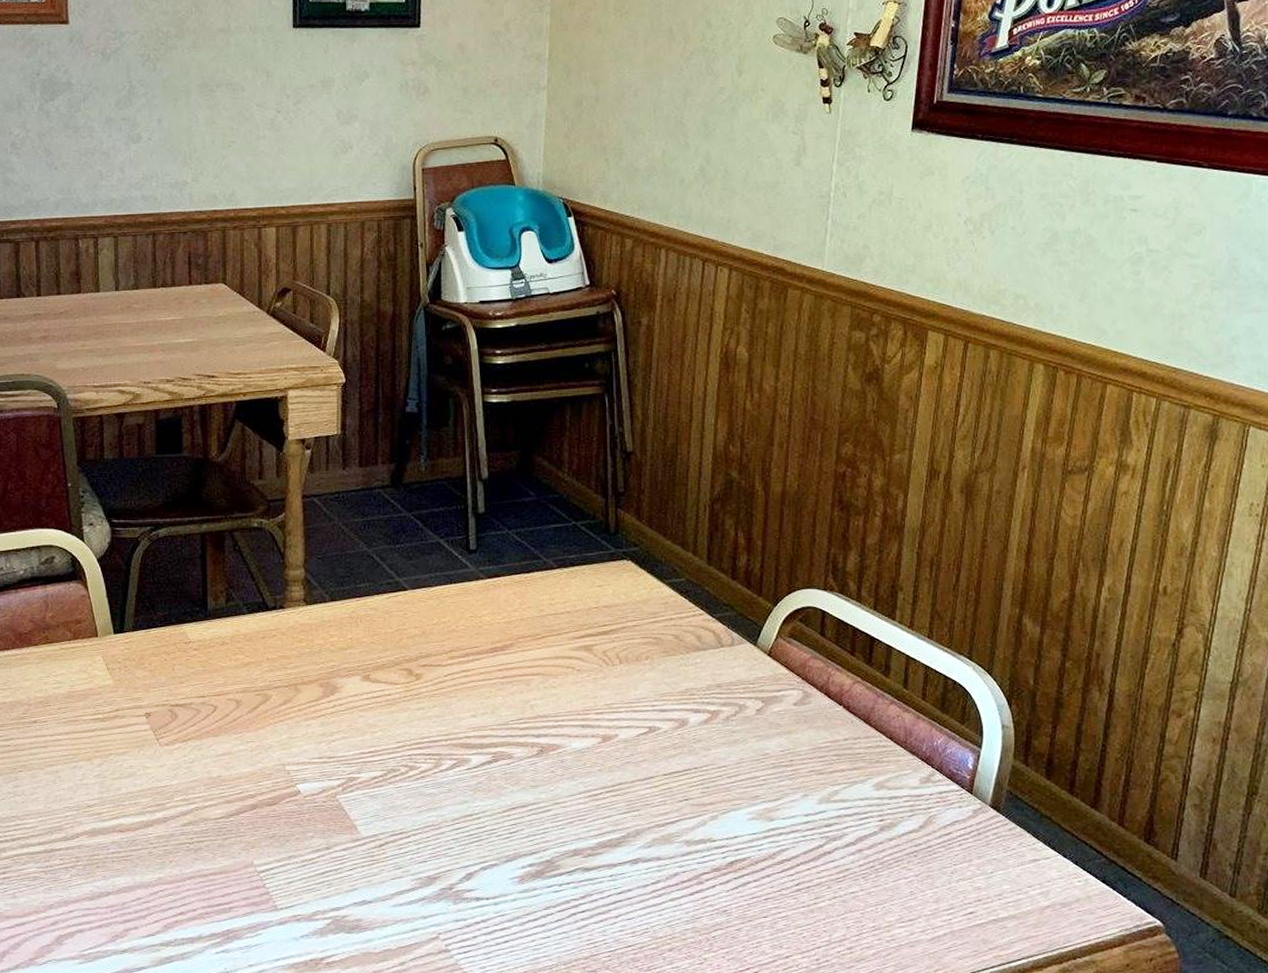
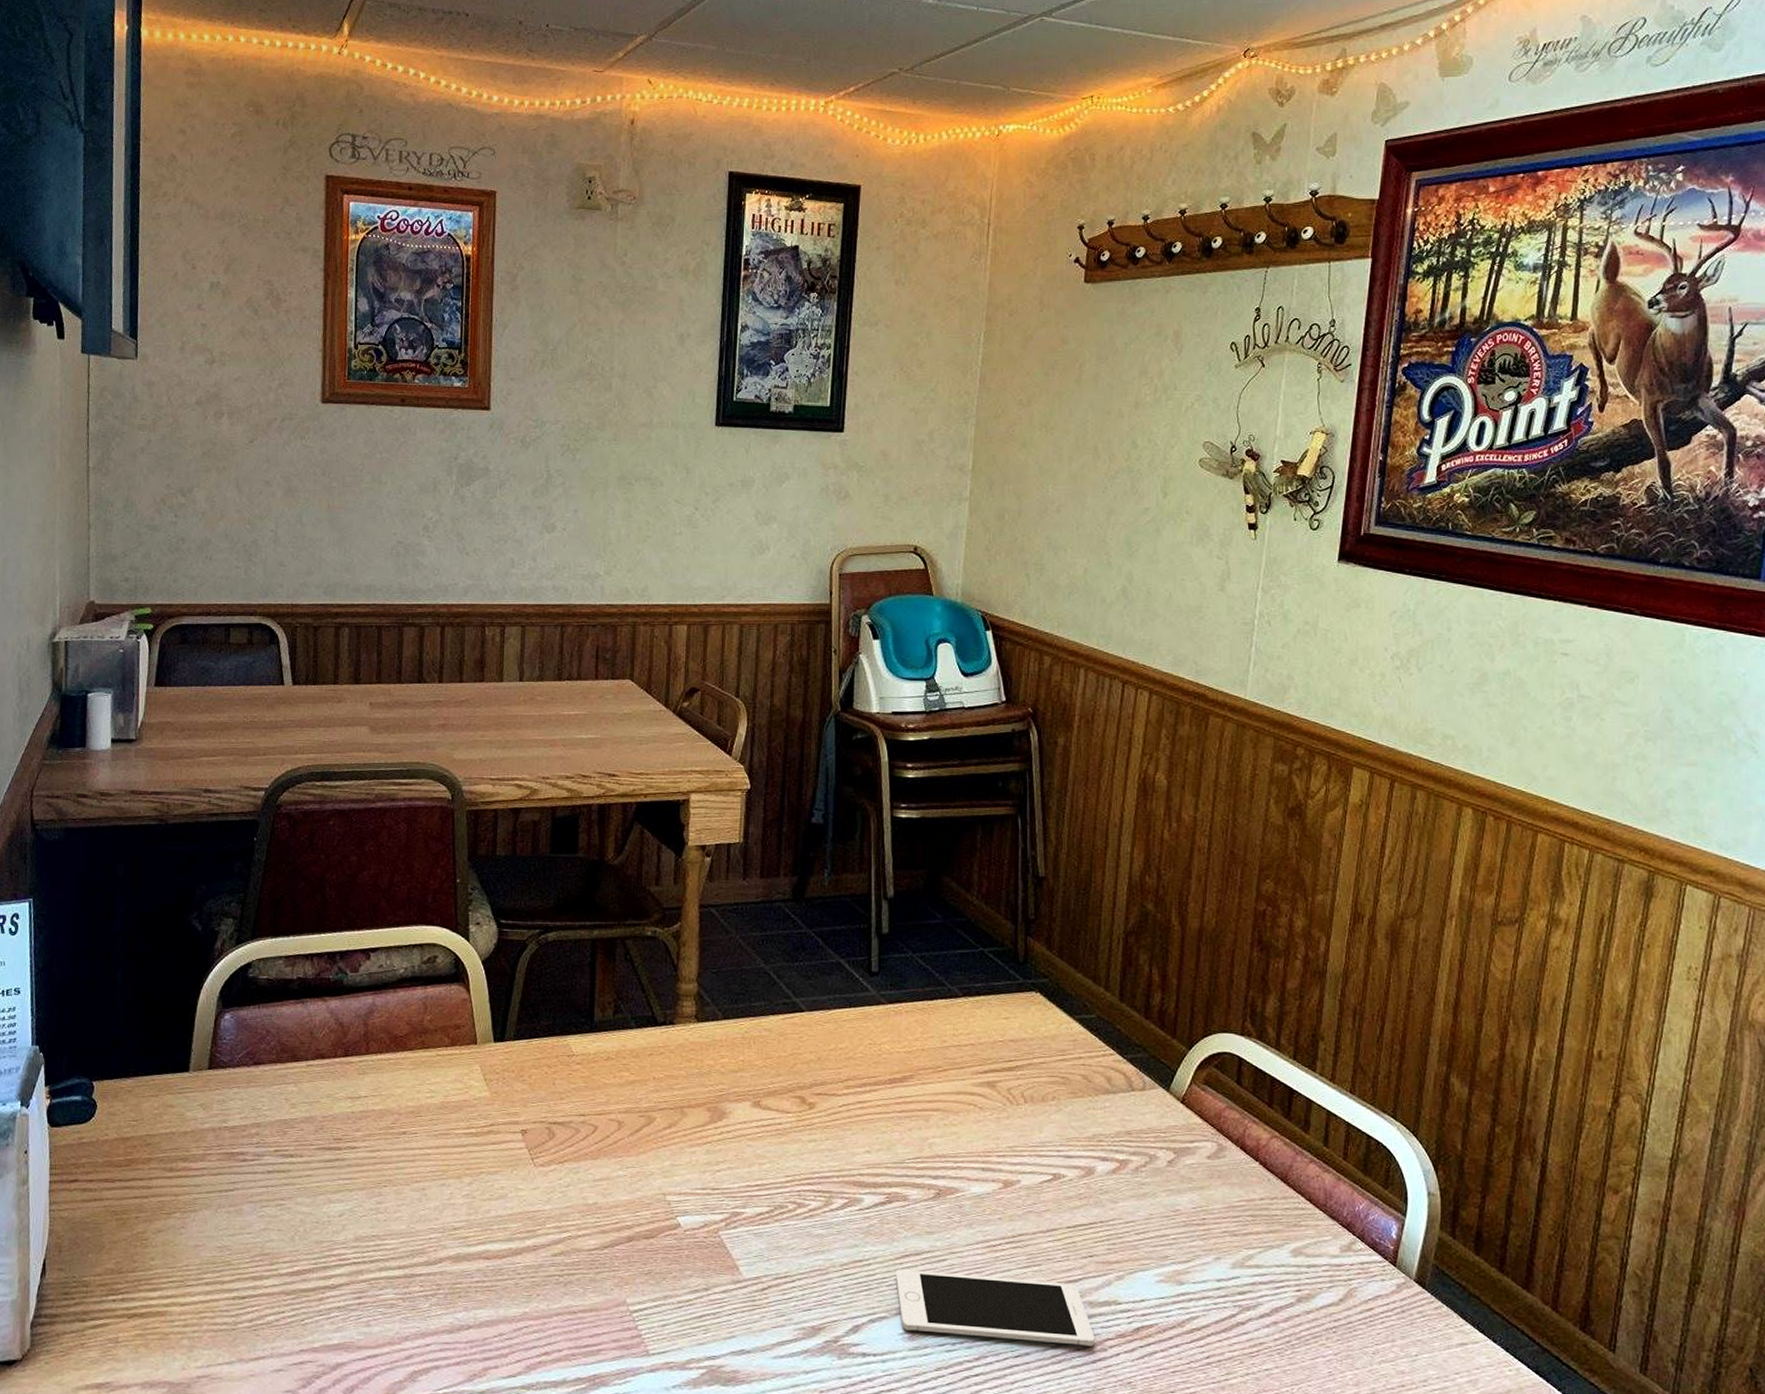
cell phone: none [504,821,692,880] -> present [895,1269,1095,1346]

